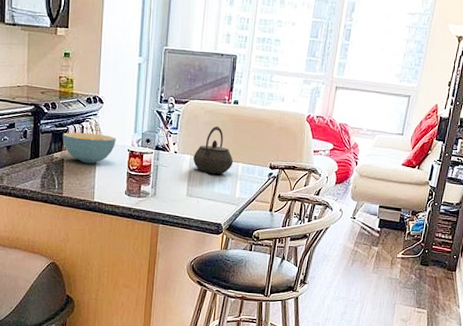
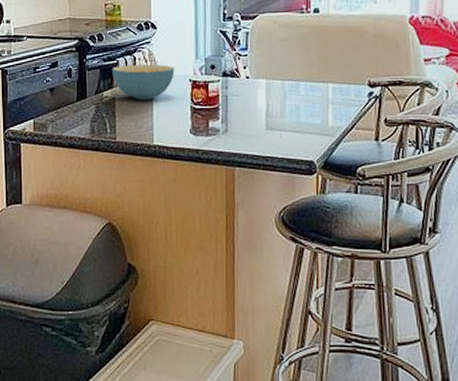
kettle: present [193,126,234,175] -> none [270,41,321,100]

